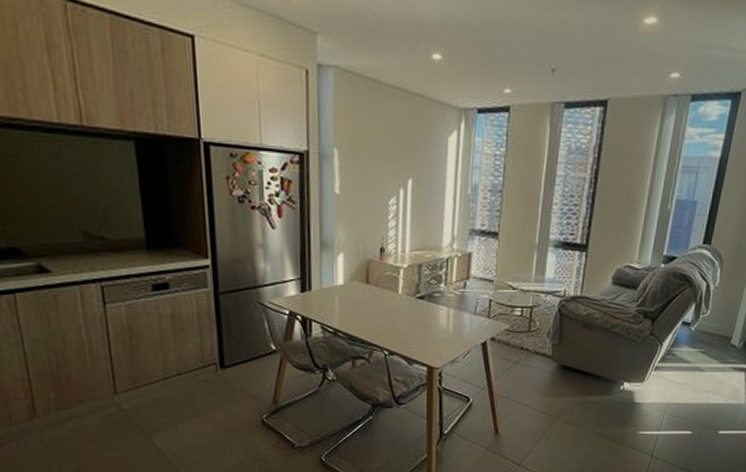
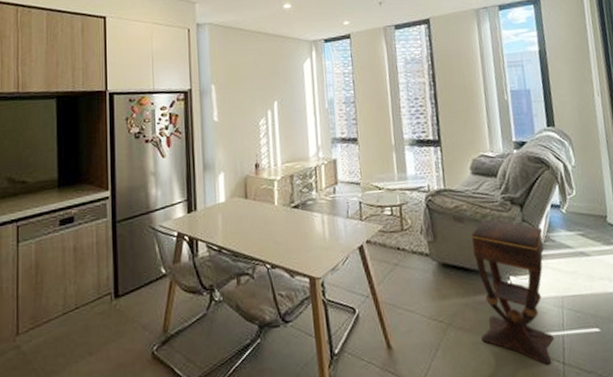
side table: none [584,329,667,456] -> present [471,219,554,365]

